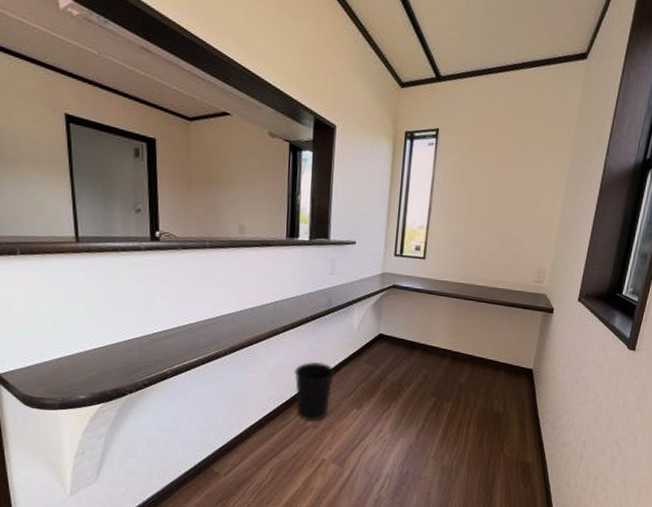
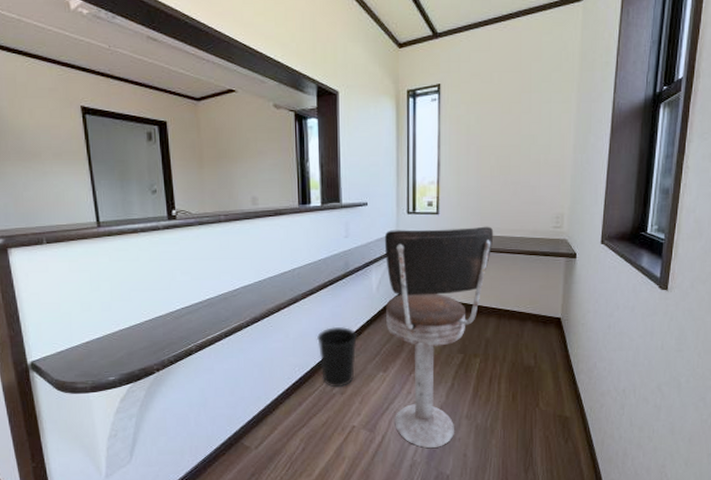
bar stool: none [364,271,477,485] -> present [384,226,494,448]

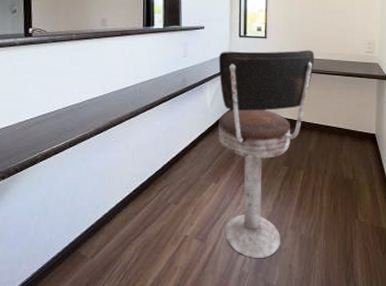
wastebasket: present [316,326,357,388] -> none [154,138,192,198]

